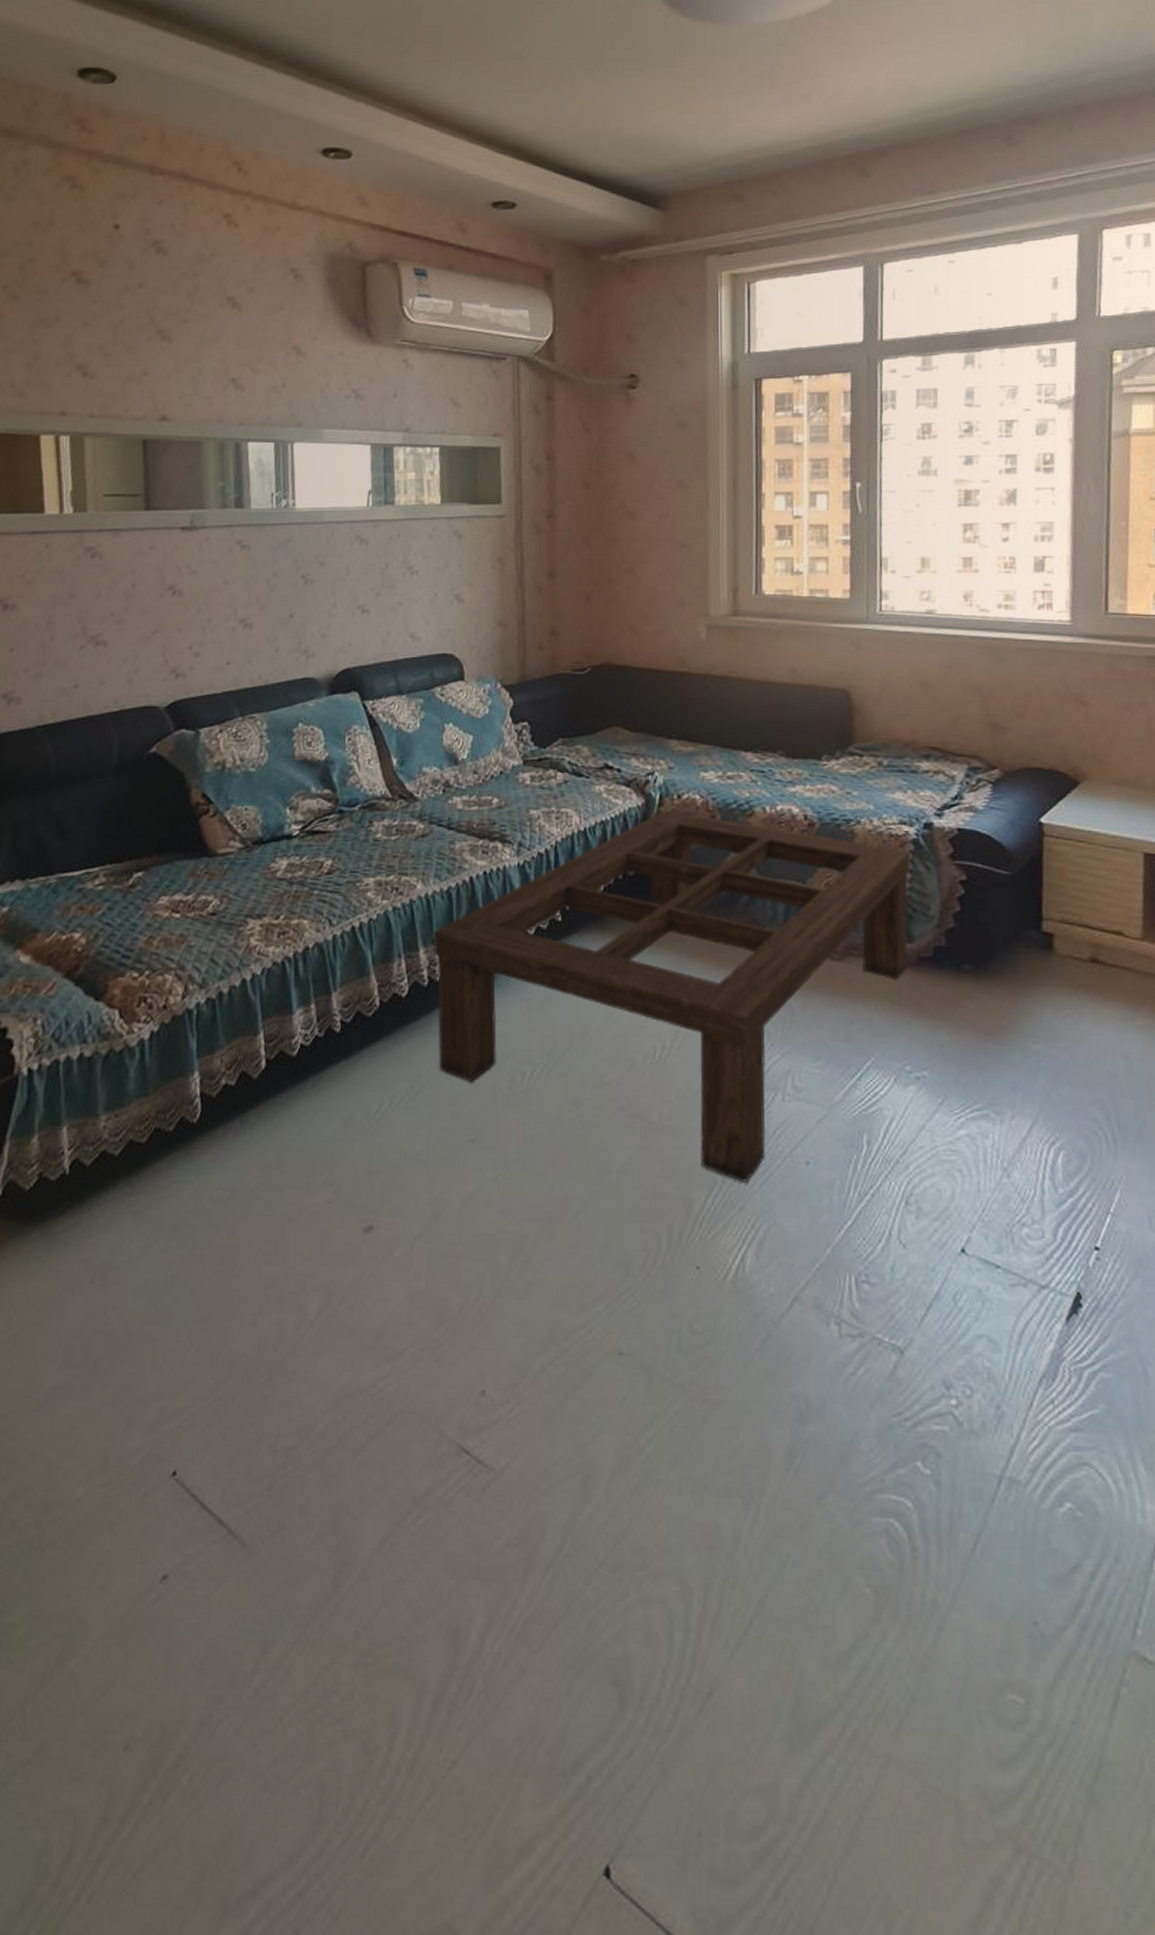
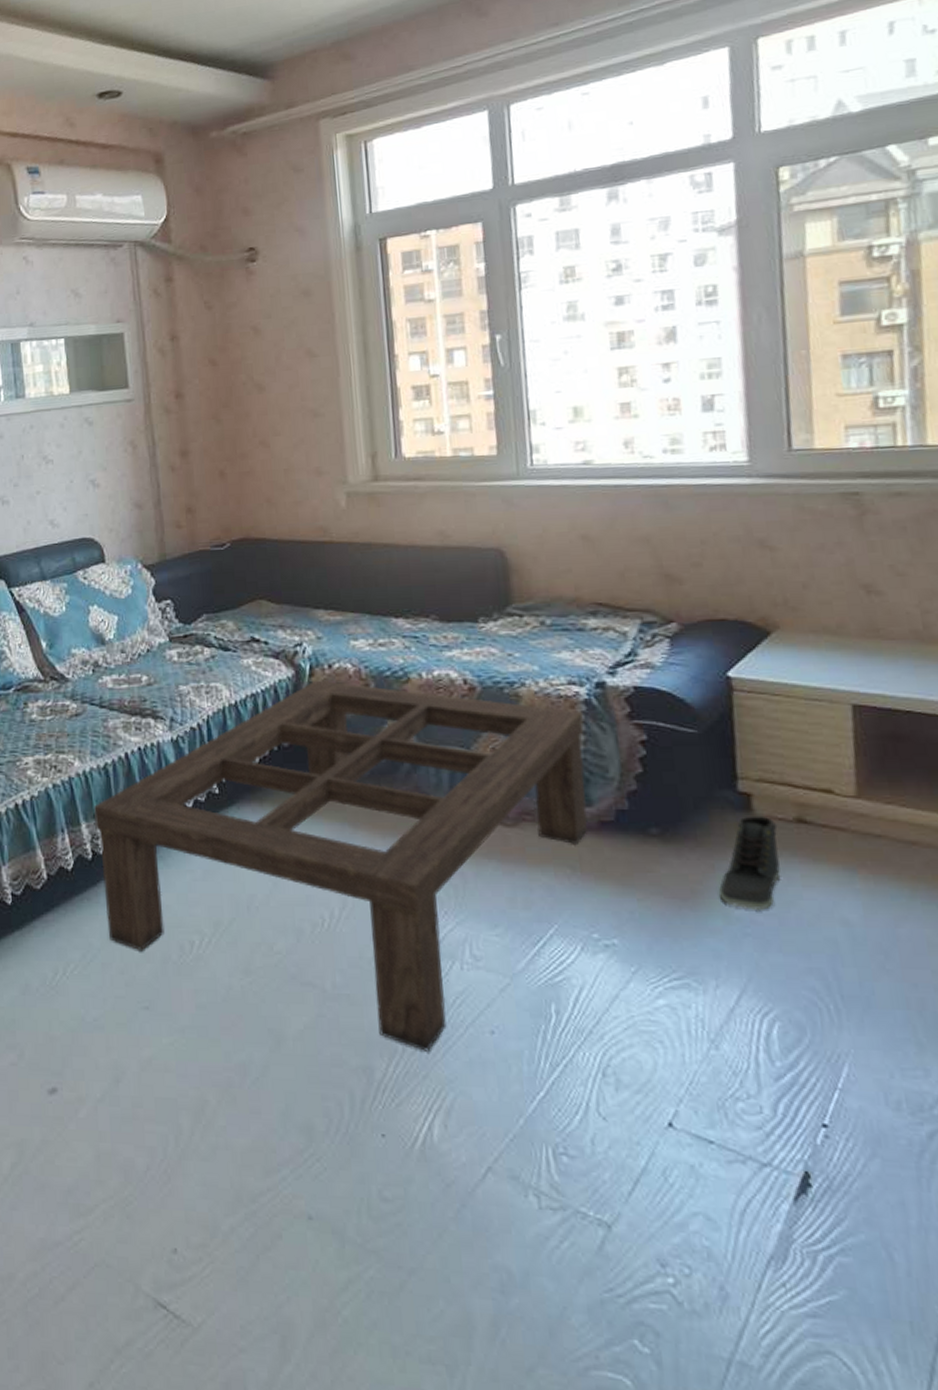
sneaker: none [1019,955,1074,1046] -> present [718,815,781,911]

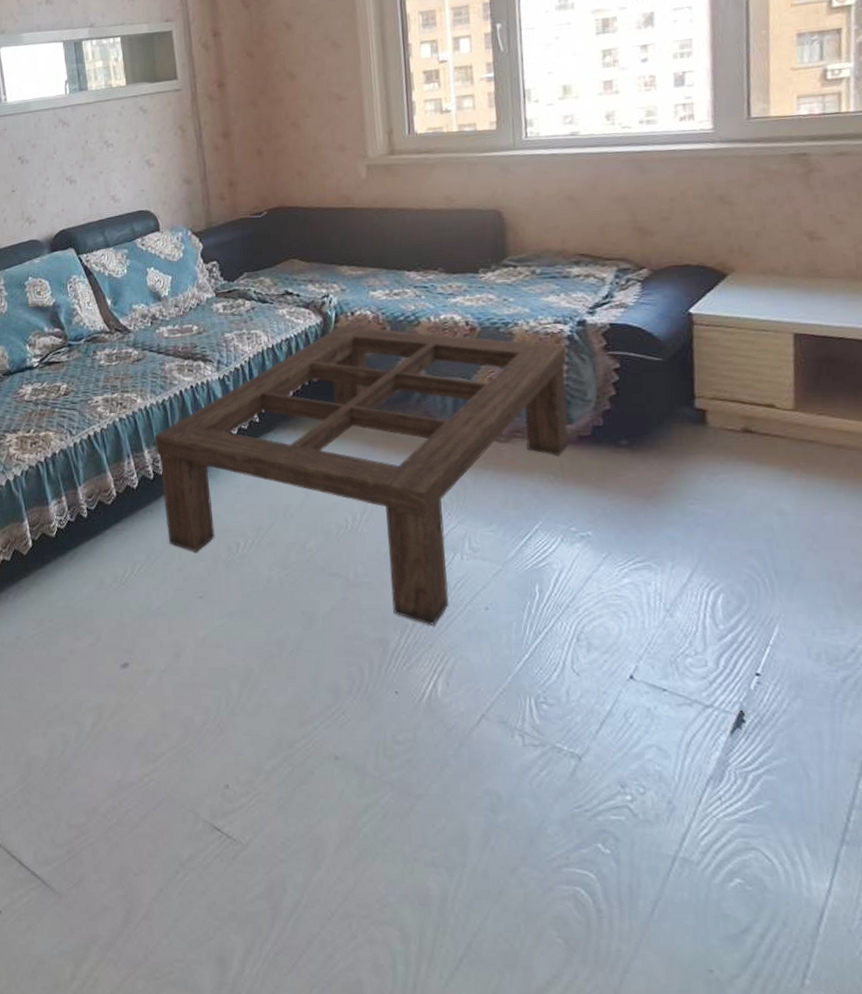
sneaker: present [718,815,781,911] -> none [676,427,729,506]

